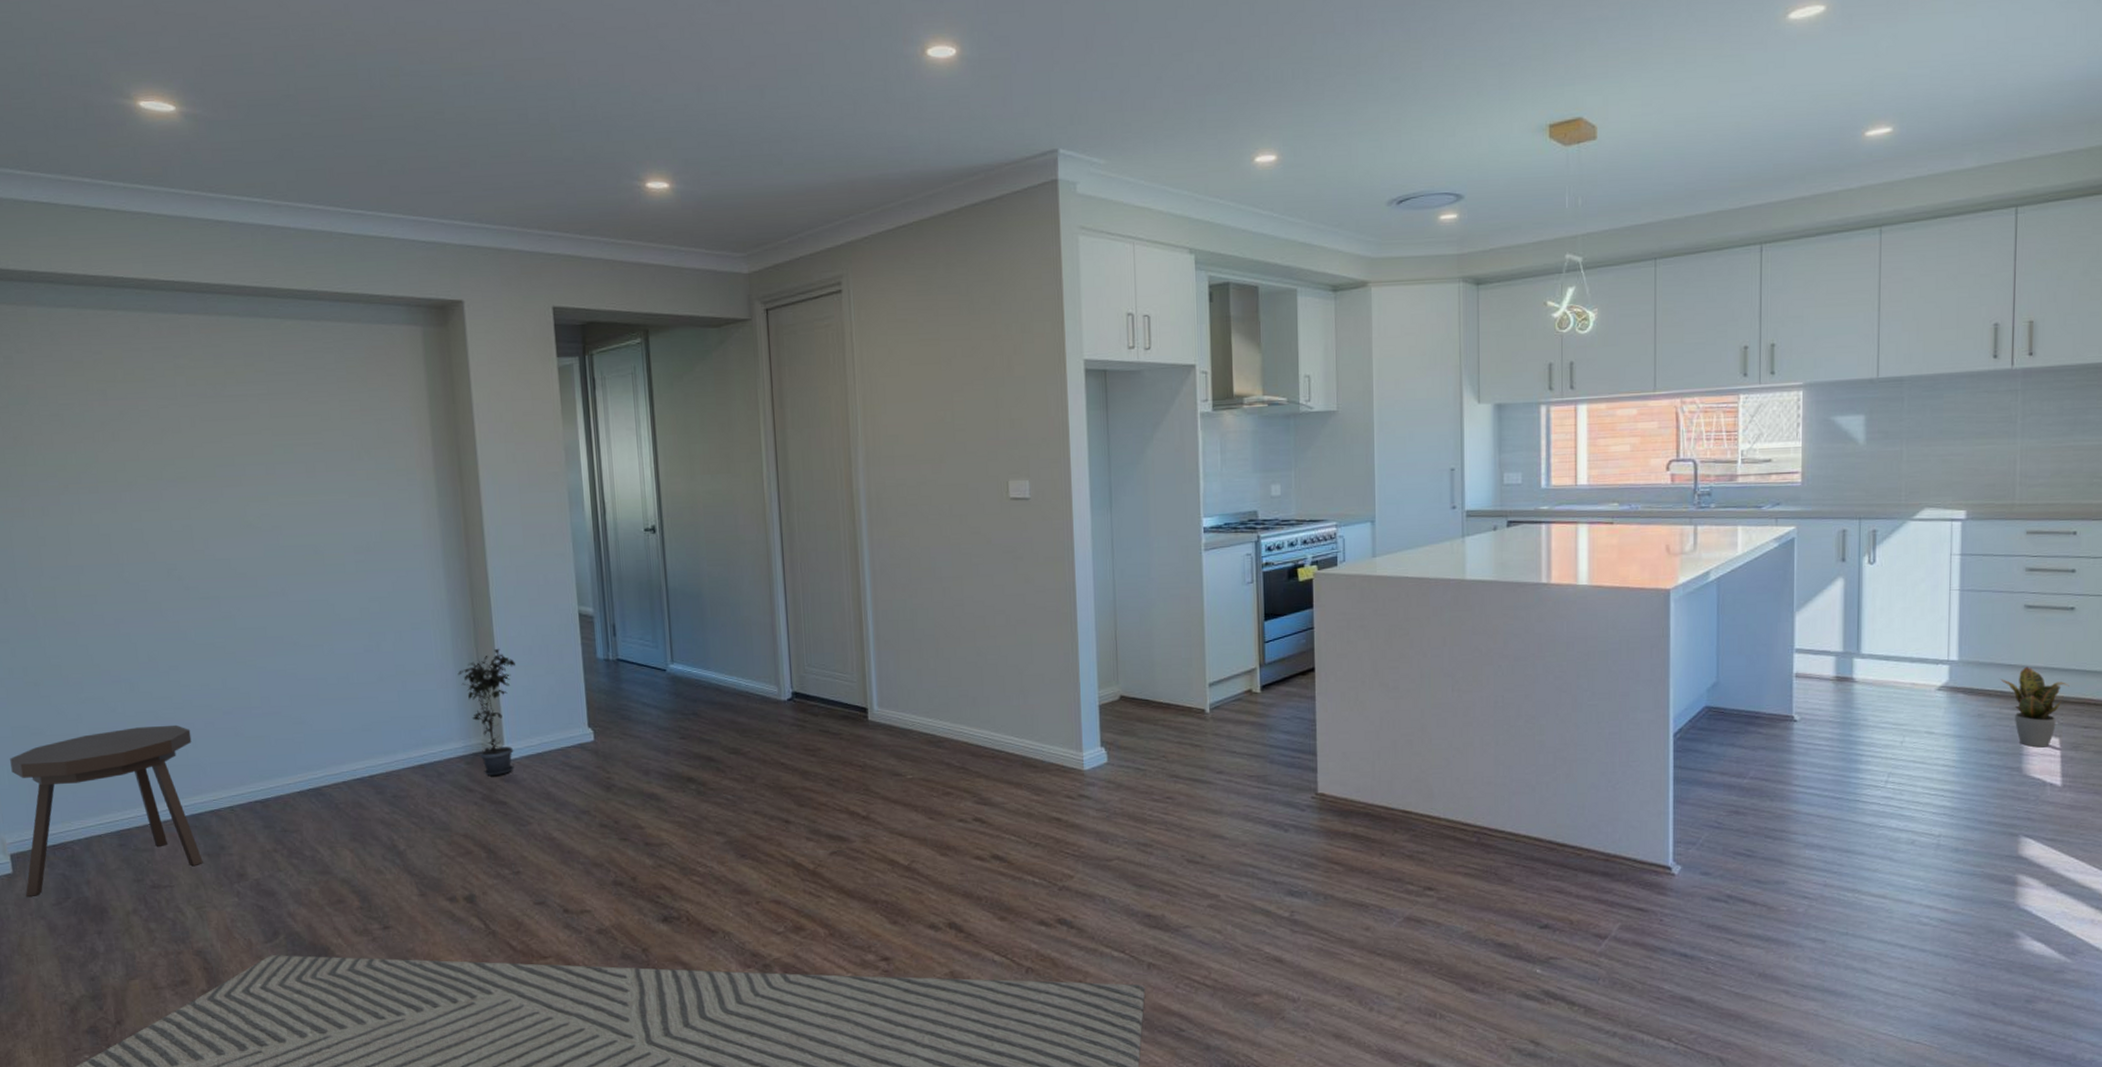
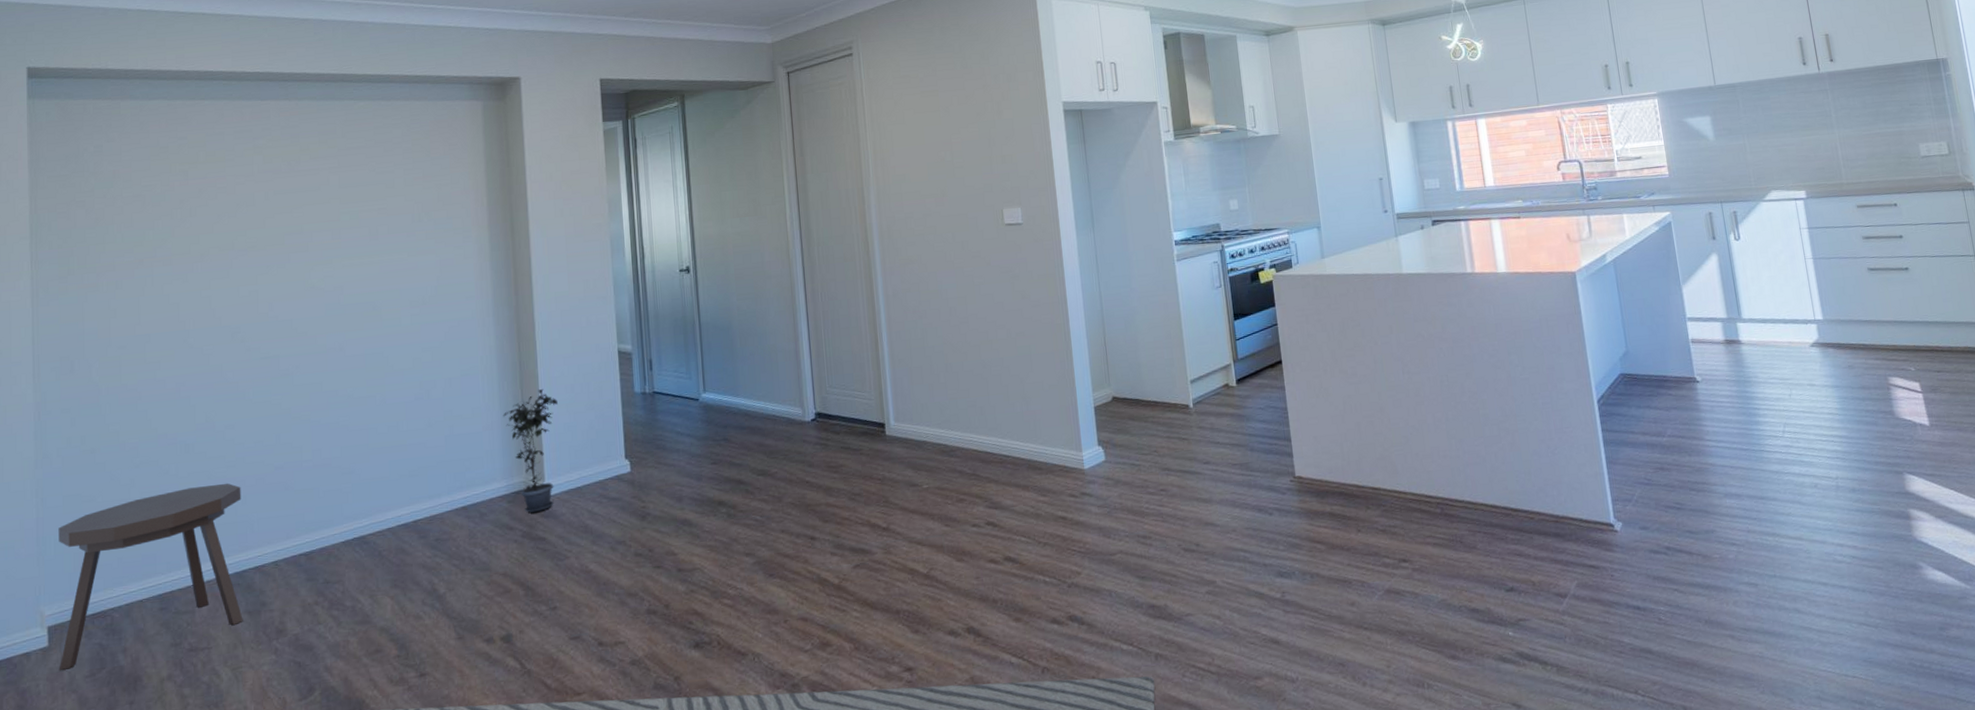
potted plant: present [2000,666,2070,748] -> none [1860,321,1918,392]

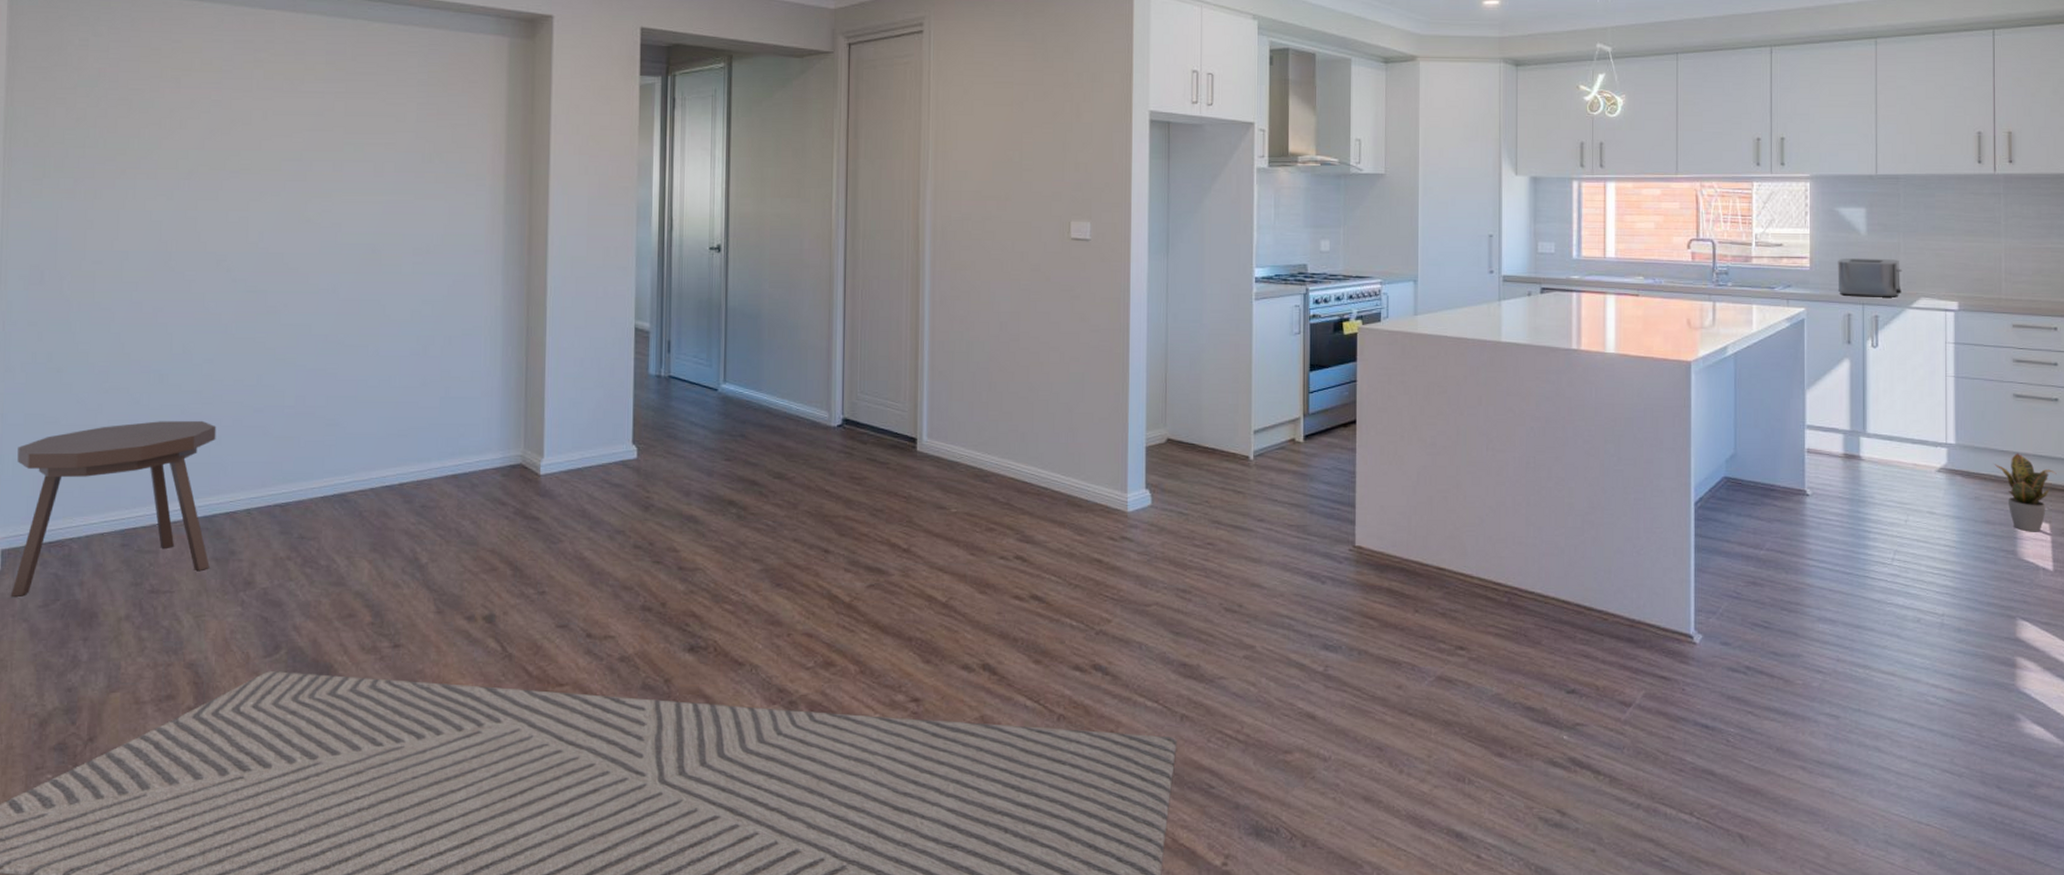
potted plant: present [503,388,558,513] -> none [504,358,564,490]
toaster: none [1692,159,1754,197] -> present [1837,257,1903,299]
potted plant: none [1860,321,1918,392] -> present [1994,453,2057,532]

